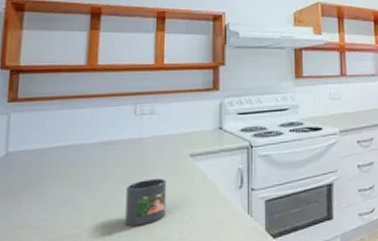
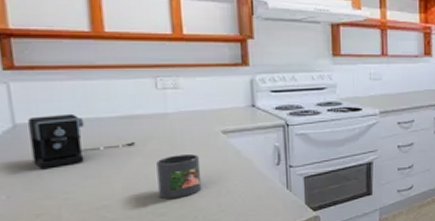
coffee maker: none [16,141,110,197] -> present [28,113,136,170]

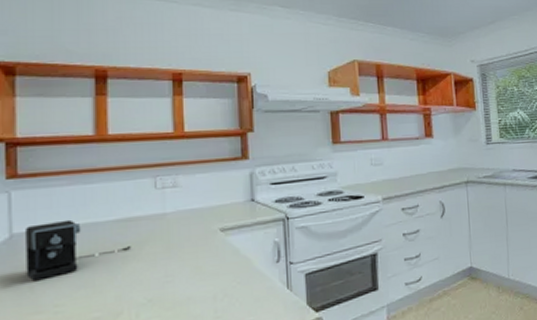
mug: present [156,154,202,200] -> none [152,255,198,308]

